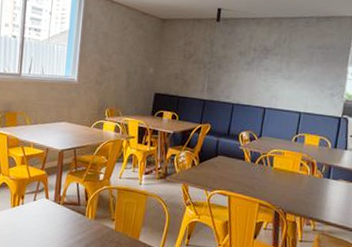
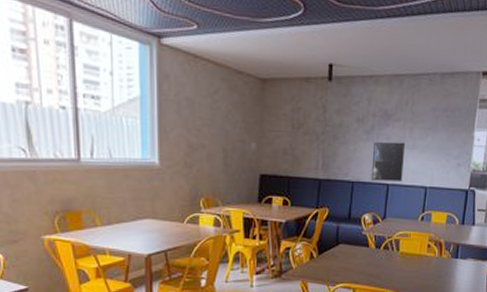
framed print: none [249,72,283,106] -> present [371,141,406,181]

